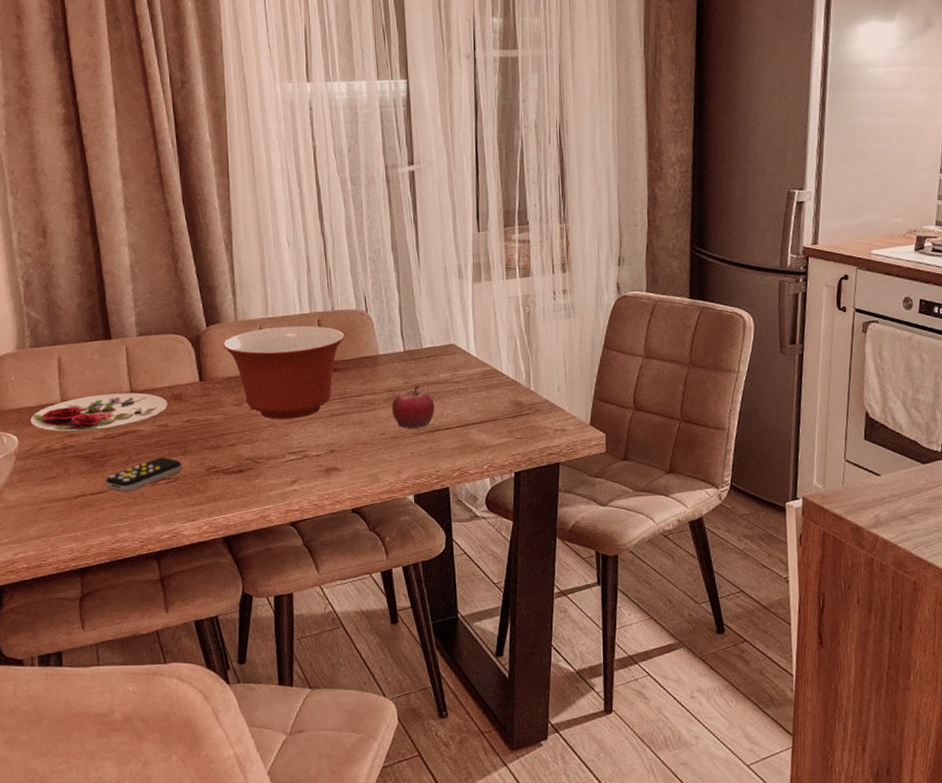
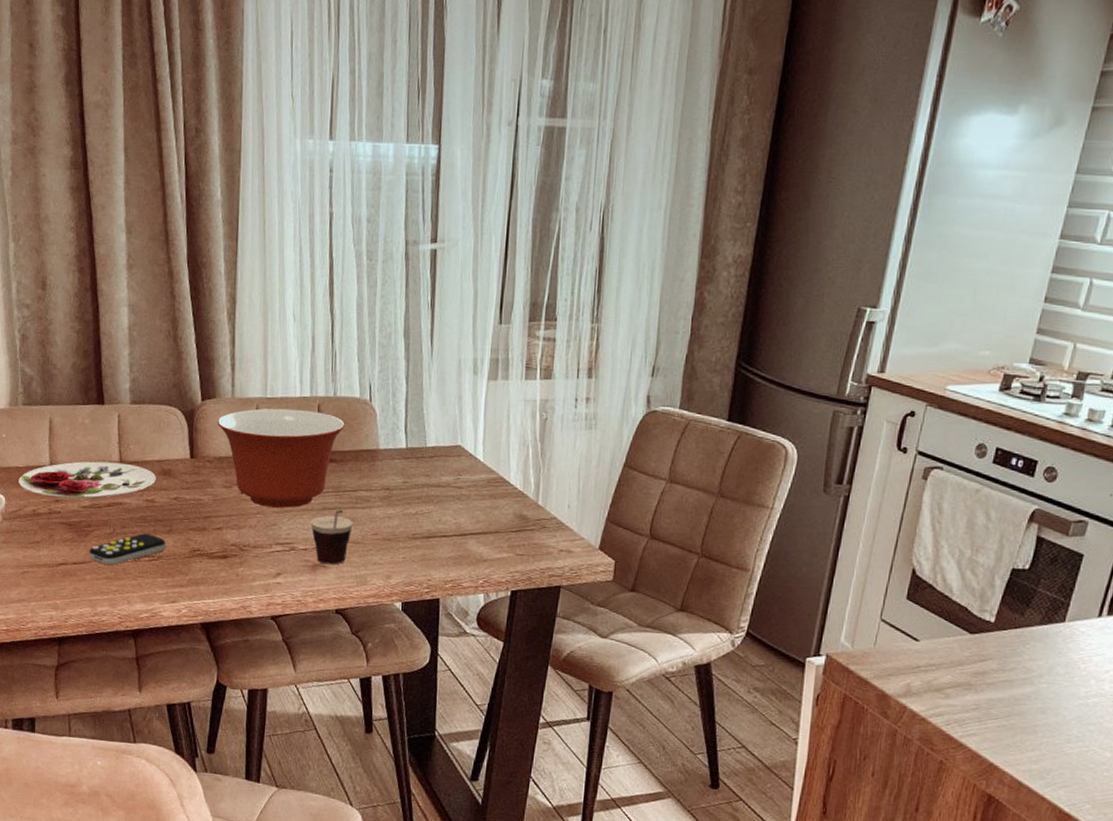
cup: none [320,415,361,468] -> present [310,510,353,565]
fruit: present [391,384,435,429] -> none [387,485,433,532]

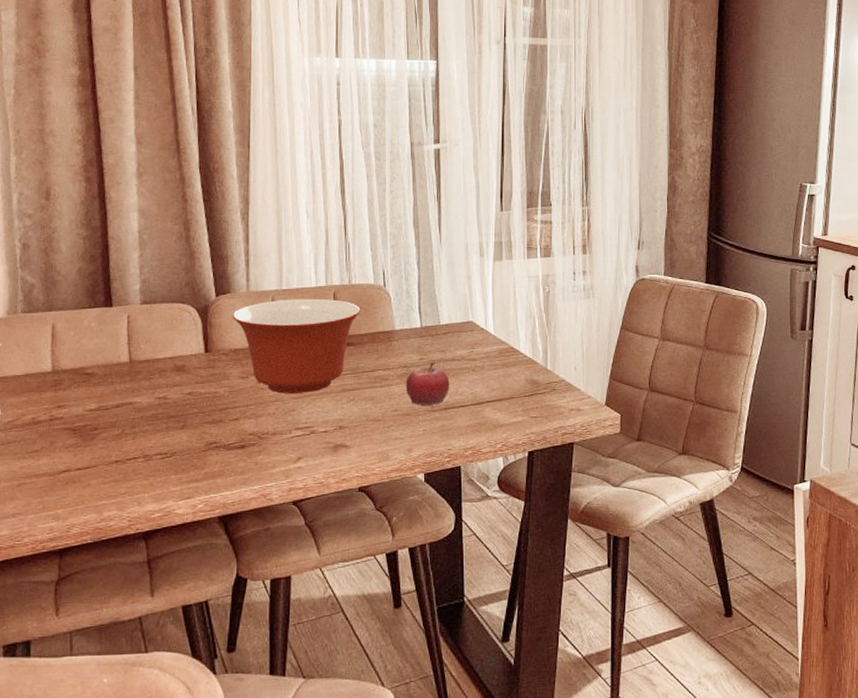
plate: present [18,461,156,499] -> none [16,363,169,403]
remote control: present [89,533,166,566] -> none [95,431,180,468]
cup: present [310,510,353,565] -> none [330,391,373,444]
fruit: none [387,485,433,532] -> present [405,361,450,405]

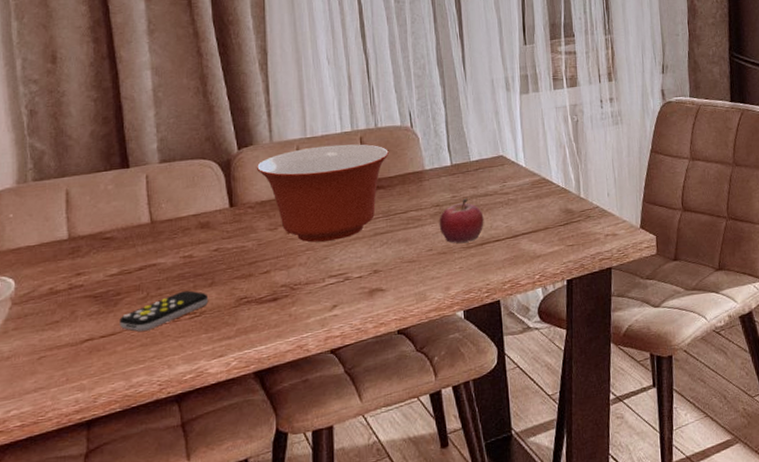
remote control: none [95,431,180,468] -> present [119,290,209,332]

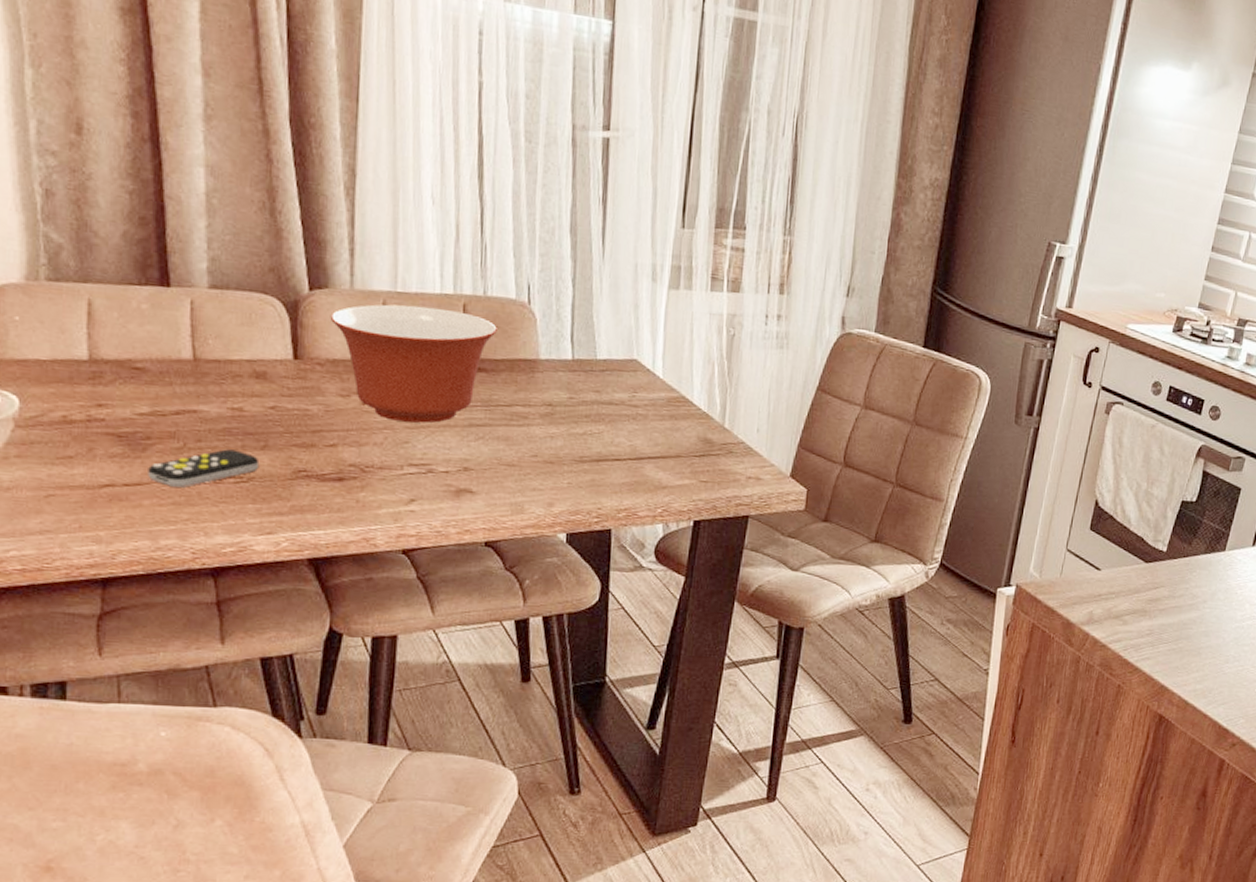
fruit: present [439,198,484,243] -> none [549,402,605,455]

